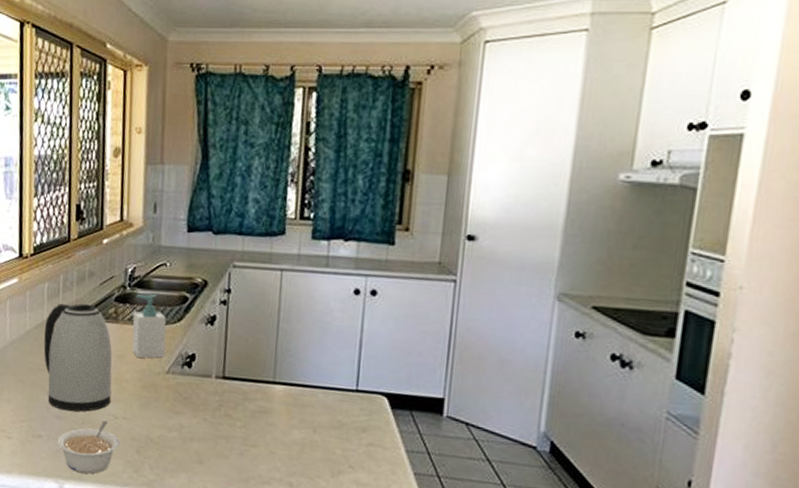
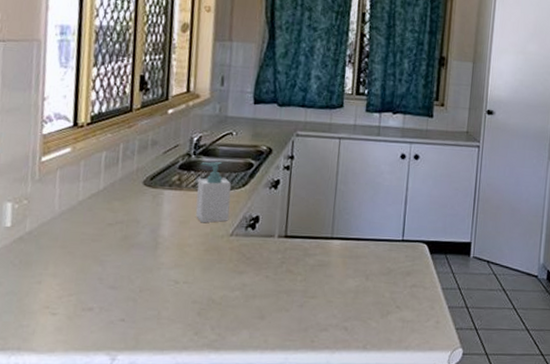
kettle: present [43,303,112,412] -> none [98,172,175,281]
legume: present [57,420,120,474] -> none [110,286,180,342]

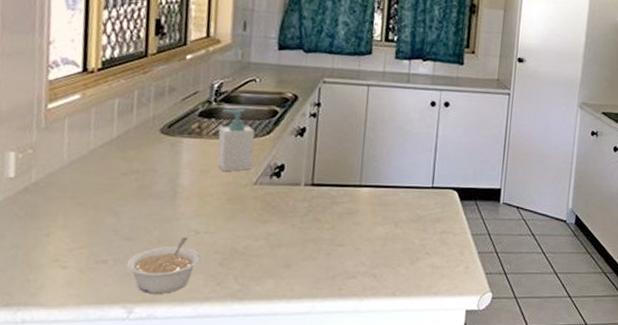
legume: none [110,286,180,342] -> present [126,237,201,294]

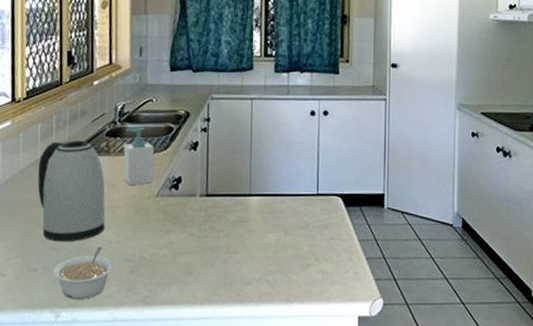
kettle: none [112,119,195,232] -> present [37,141,105,242]

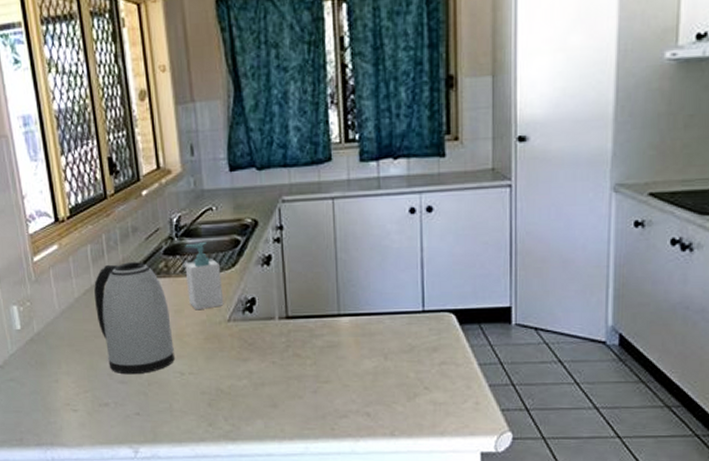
legume: present [53,246,114,299] -> none [125,379,190,434]

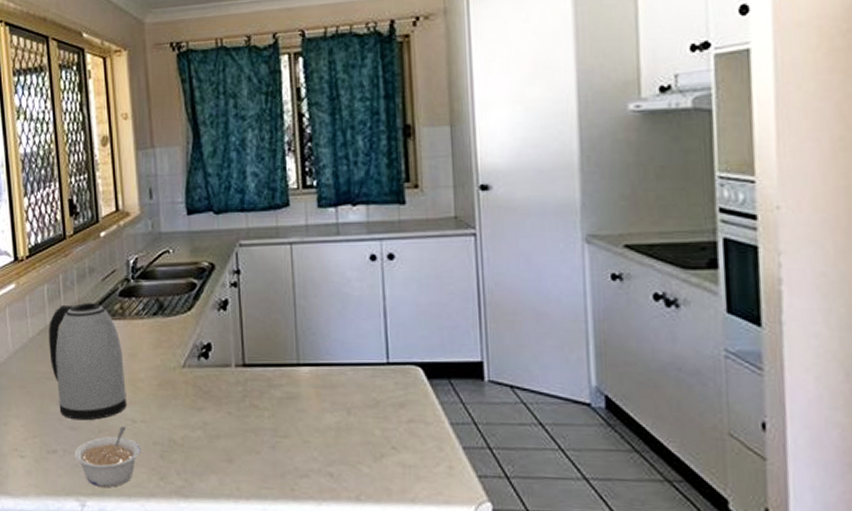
legume: none [125,379,190,434] -> present [74,426,141,487]
soap bottle: present [185,241,224,310] -> none [140,284,179,355]

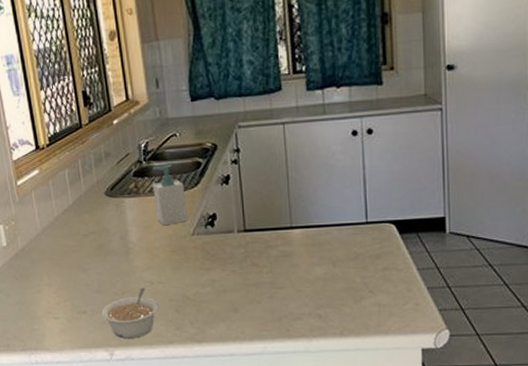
kettle: present [49,303,127,421] -> none [72,184,145,285]
soap bottle: none [140,284,179,355] -> present [152,164,188,226]

